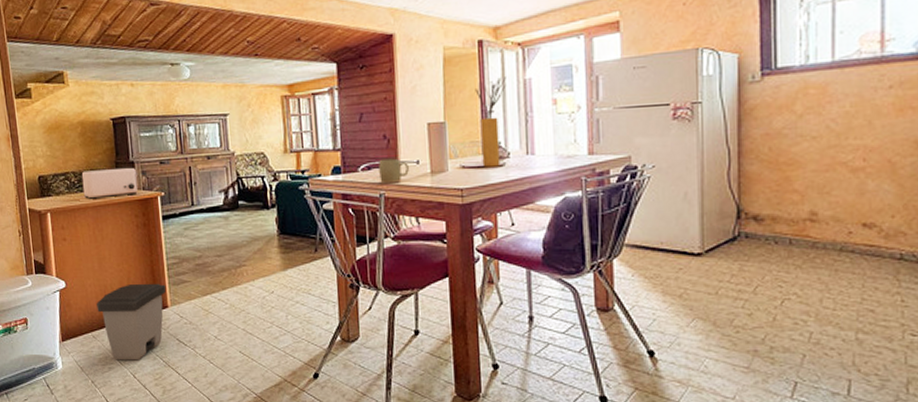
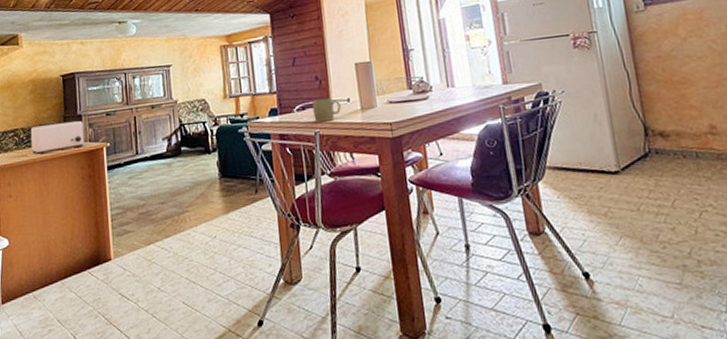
trash can: present [96,283,166,361] -> none [39,235,110,321]
vase: present [475,77,507,168] -> none [395,18,425,102]

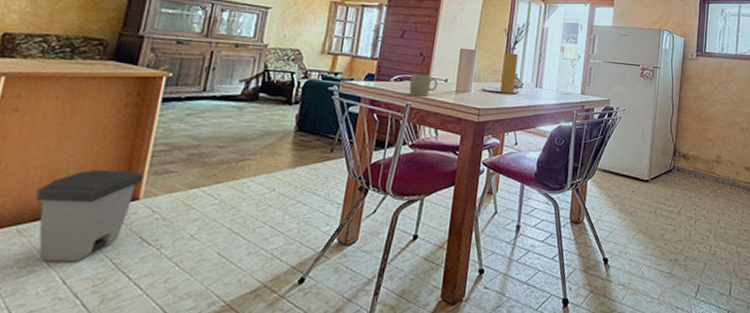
toaster: present [30,120,84,155] -> none [62,36,145,72]
trash can: none [39,235,110,321] -> present [35,169,144,262]
vase: none [395,18,425,102] -> present [500,22,530,94]

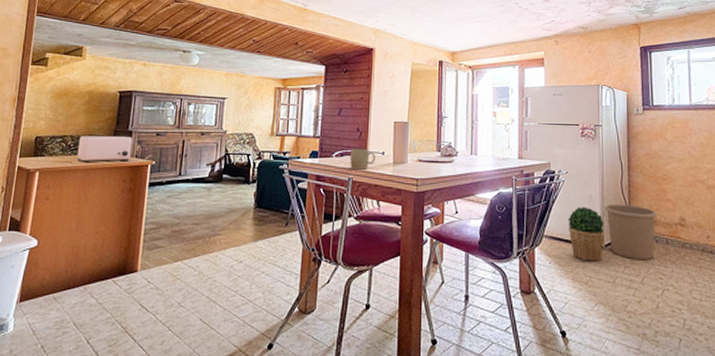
trash can: present [35,169,144,262] -> none [64,246,140,325]
toaster: none [62,36,145,72] -> present [76,135,133,163]
vase: present [500,22,530,94] -> none [434,91,459,163]
potted plant: none [620,142,652,194] -> present [567,206,605,262]
bucket: none [653,140,698,193] -> present [604,203,657,261]

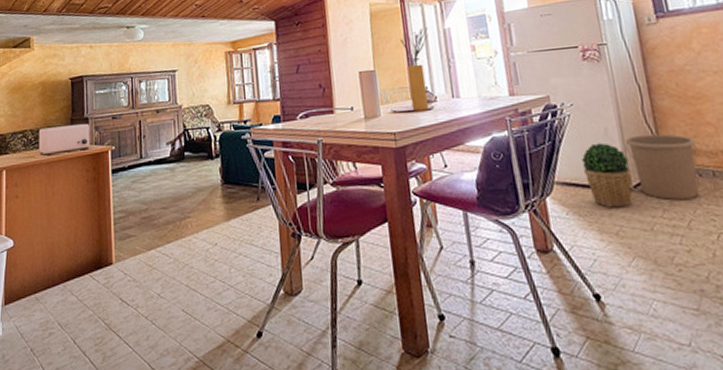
mug: present [350,148,375,170] -> none [315,105,344,131]
vase: none [434,91,459,163] -> present [400,27,429,112]

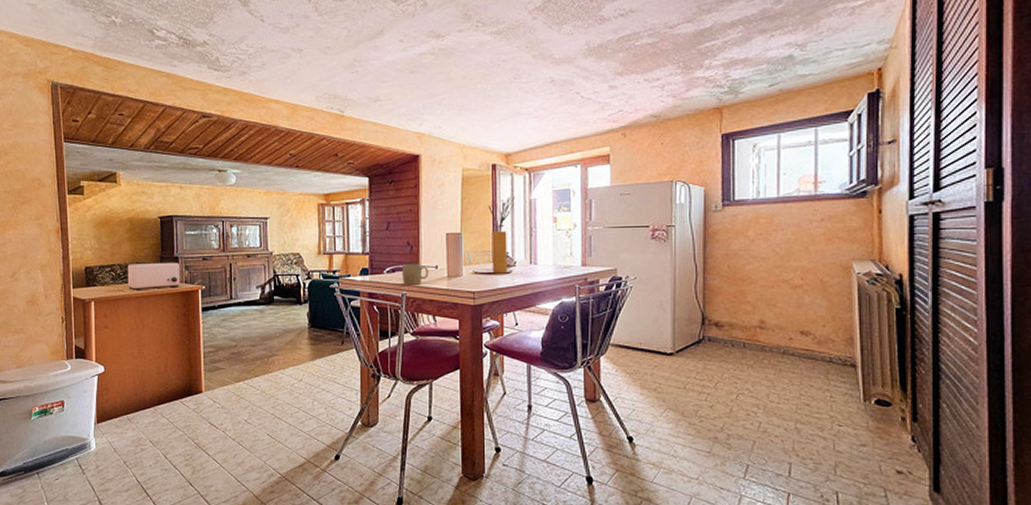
mug: none [315,105,344,131] -> present [402,263,428,285]
potted plant: present [581,143,632,208] -> none [635,313,676,368]
bucket: present [625,134,699,201] -> none [675,308,734,366]

